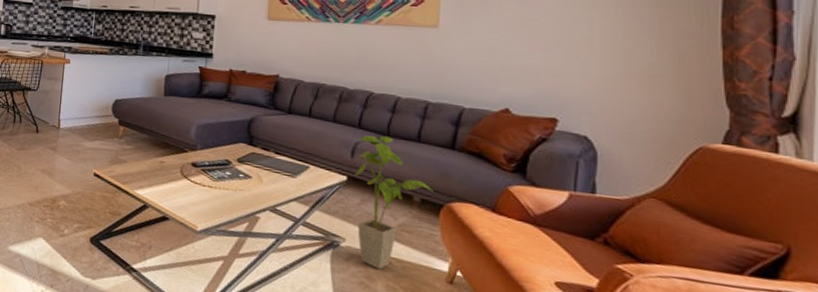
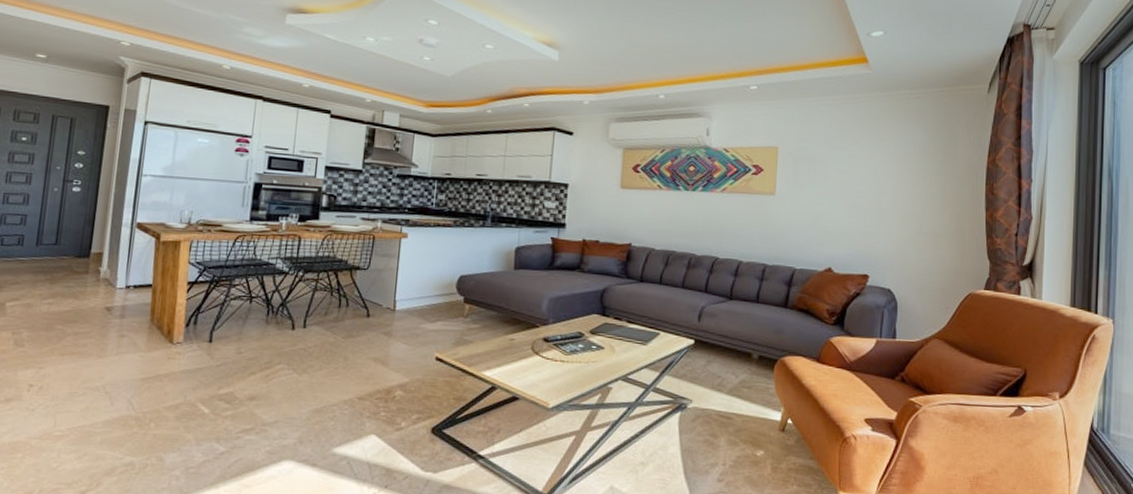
house plant: present [354,135,433,270] -> none [701,299,769,426]

